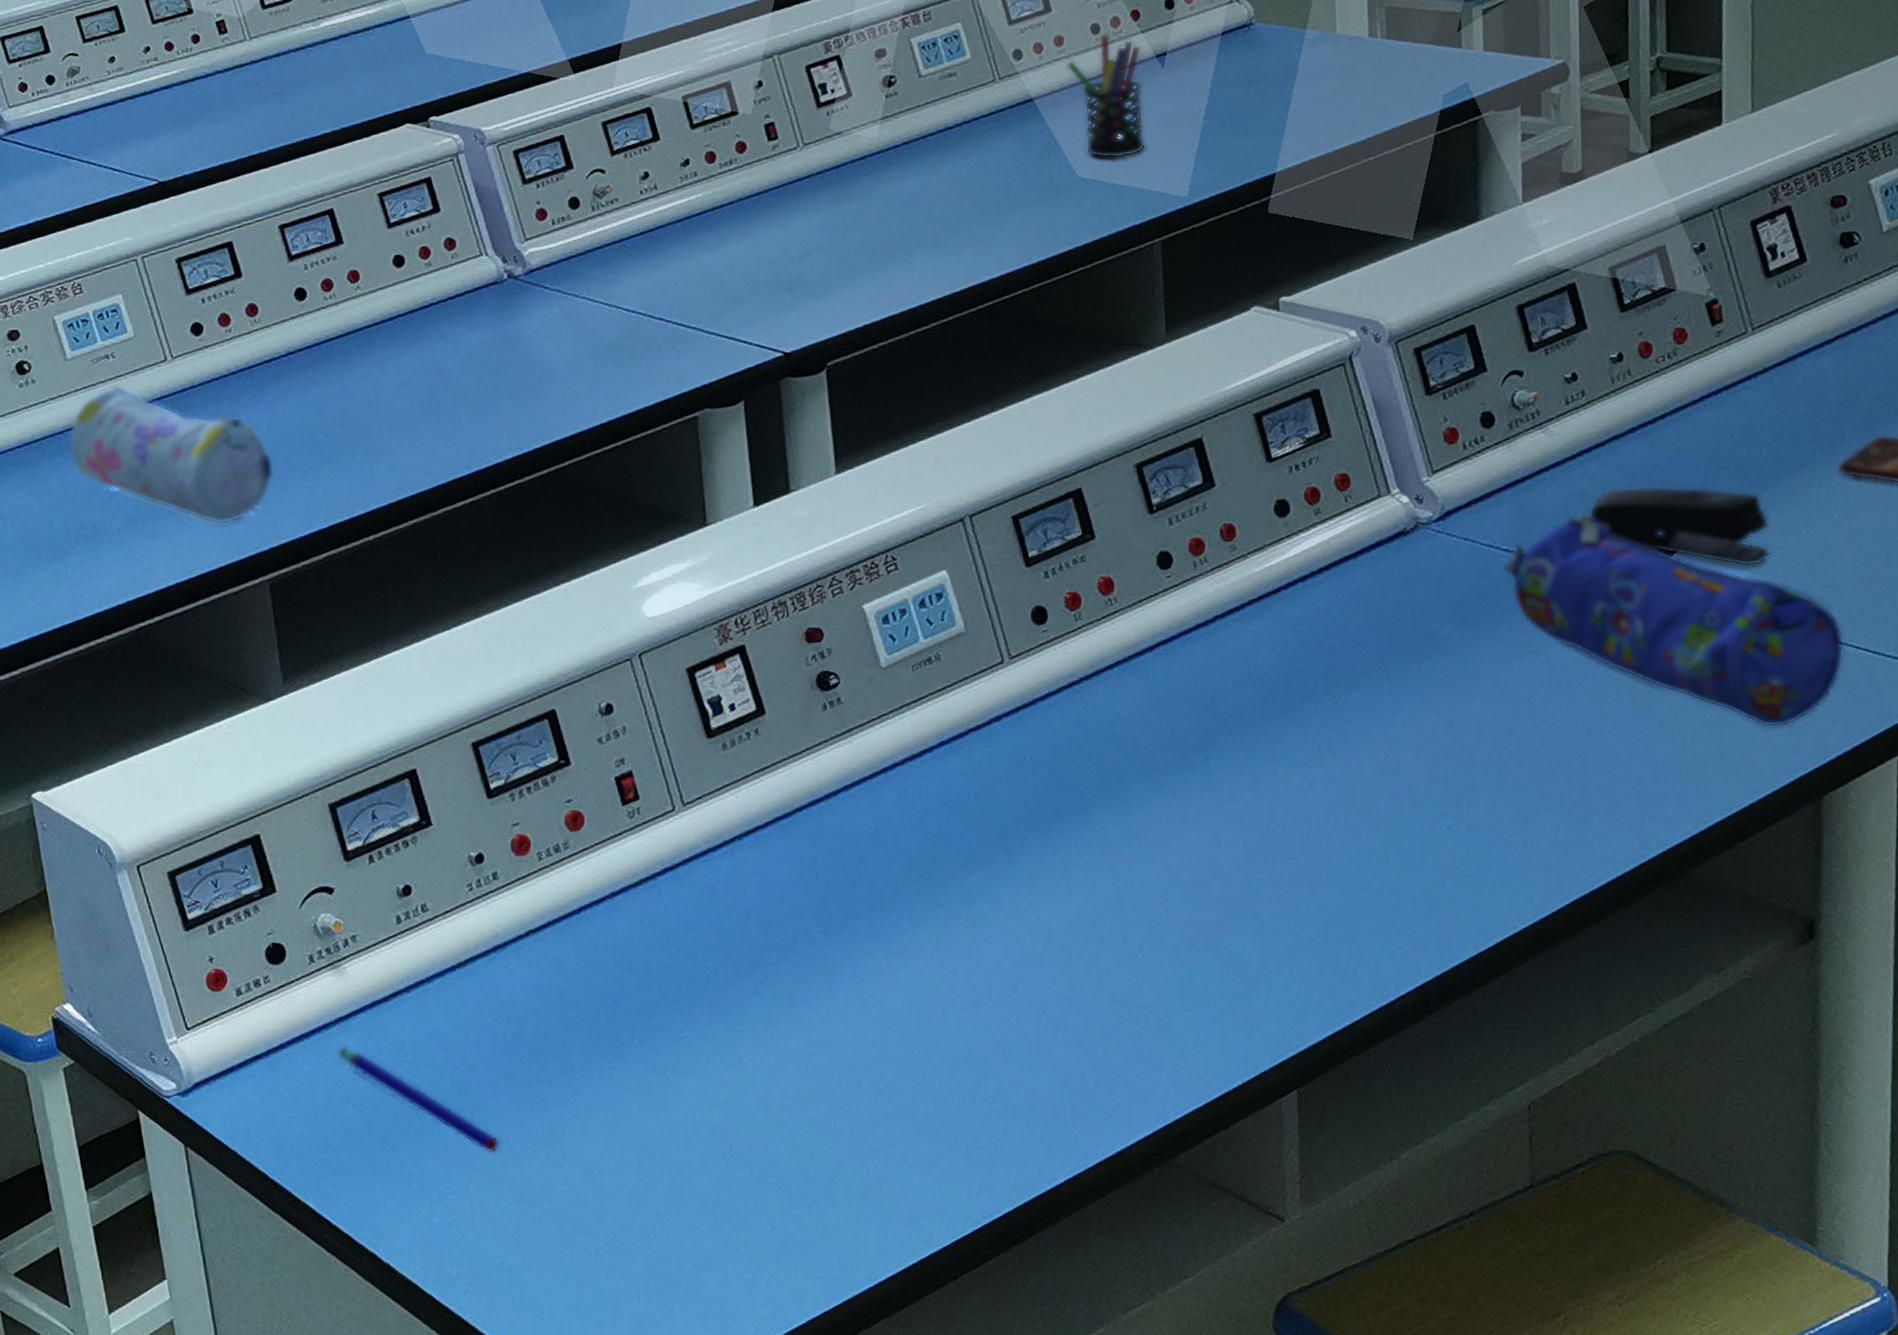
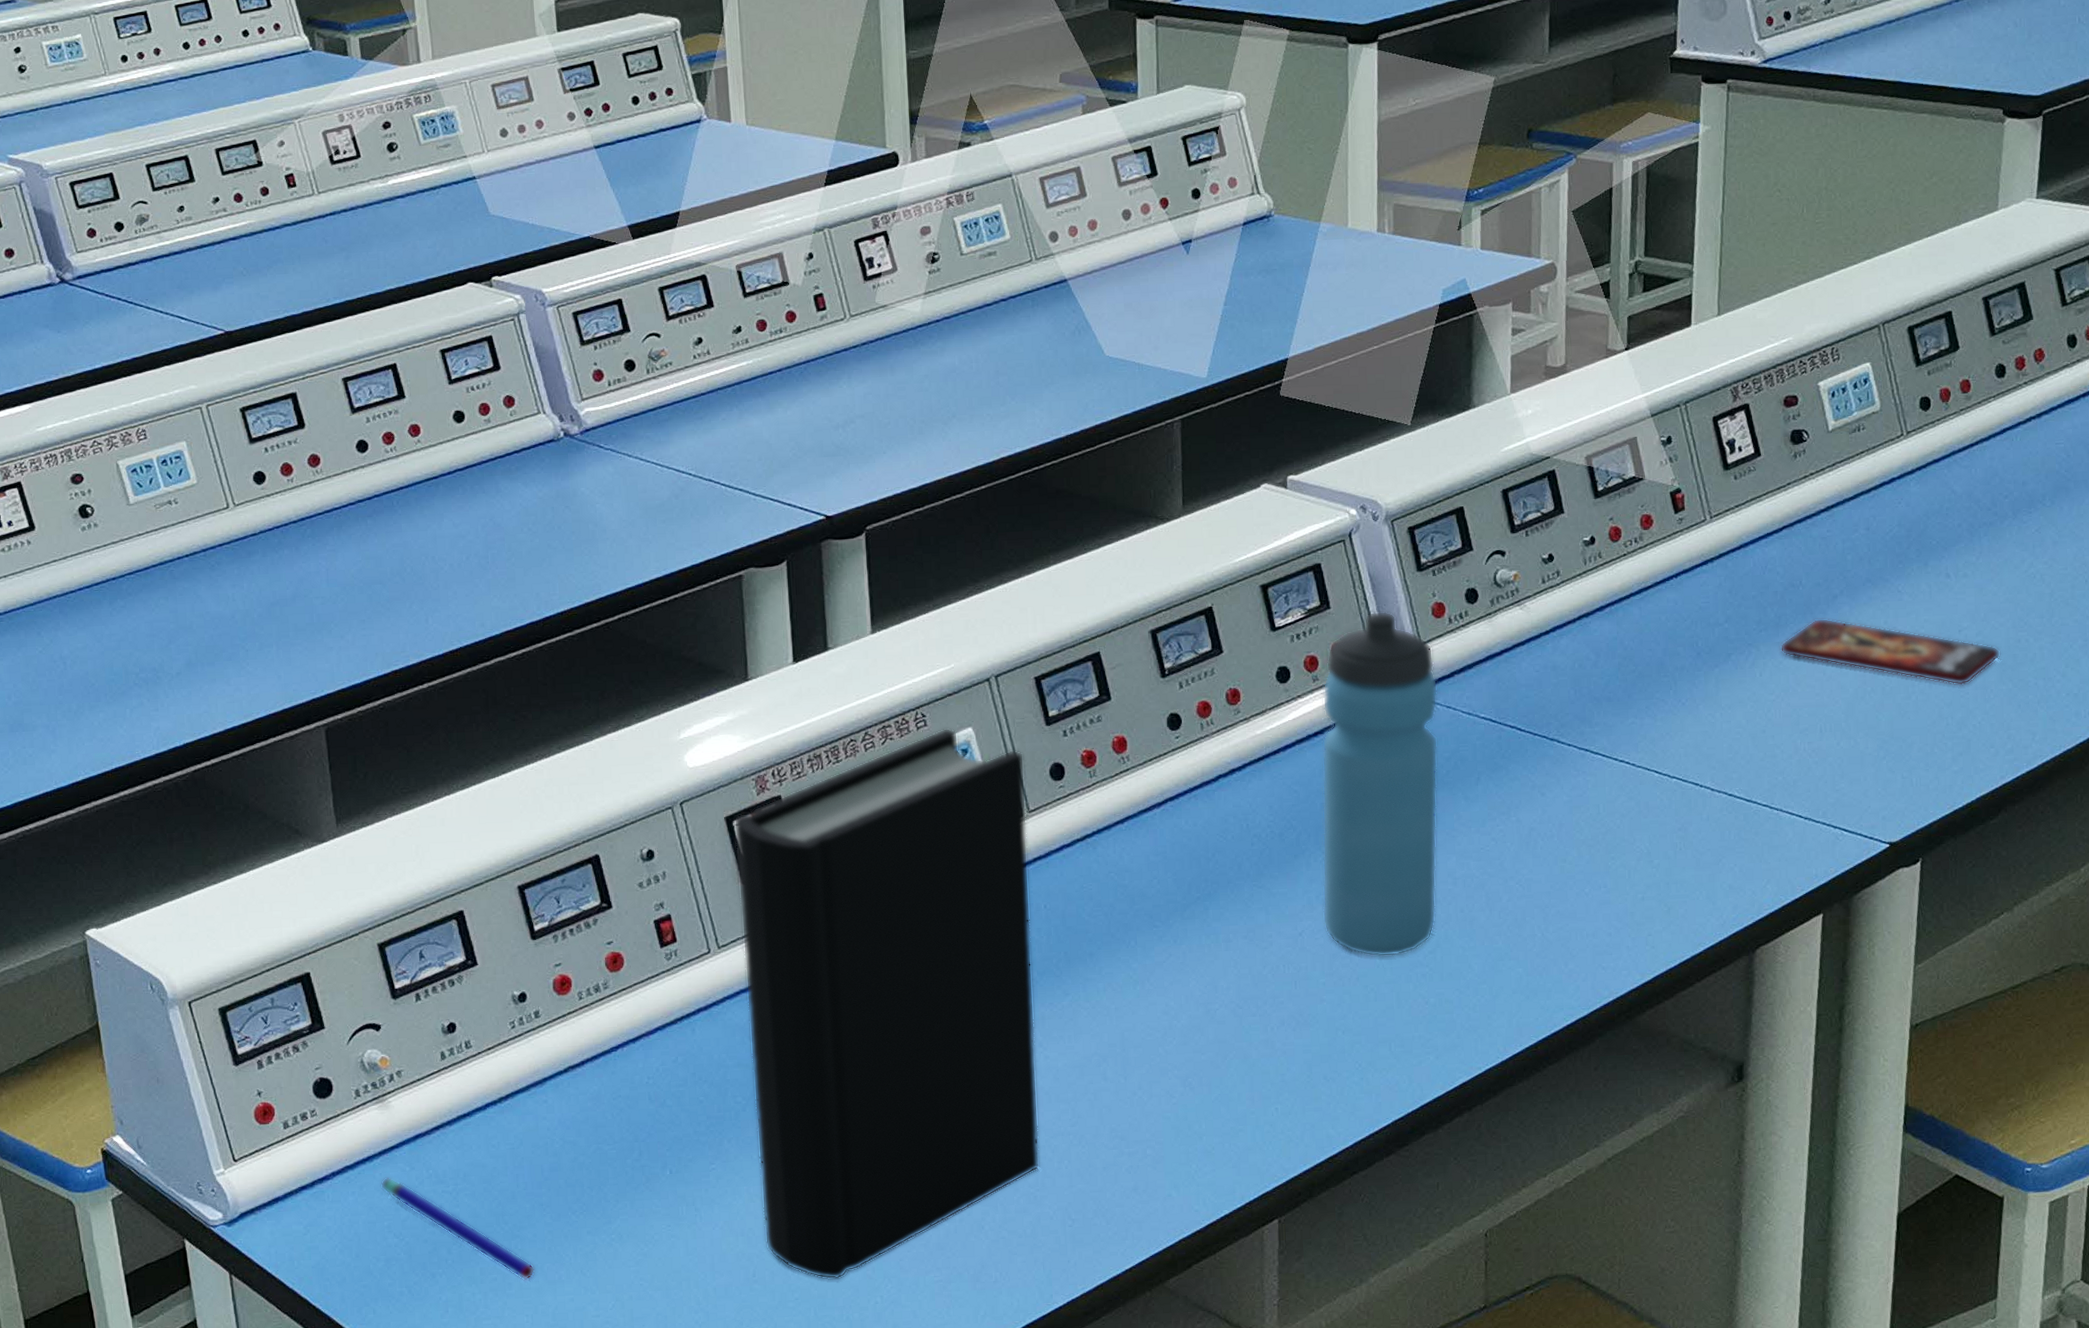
pencil case: present [68,385,274,525] -> none [129,531,332,670]
book: none [696,571,1034,1154] -> present [734,727,1040,1280]
pen holder: present [1065,33,1146,159] -> none [1098,219,1170,340]
water bottle: none [1326,438,1461,808] -> present [1322,611,1438,957]
pencil case: present [1502,512,1845,728] -> none [1480,684,1780,887]
stapler: present [1589,486,1771,567] -> none [1559,661,1719,738]

